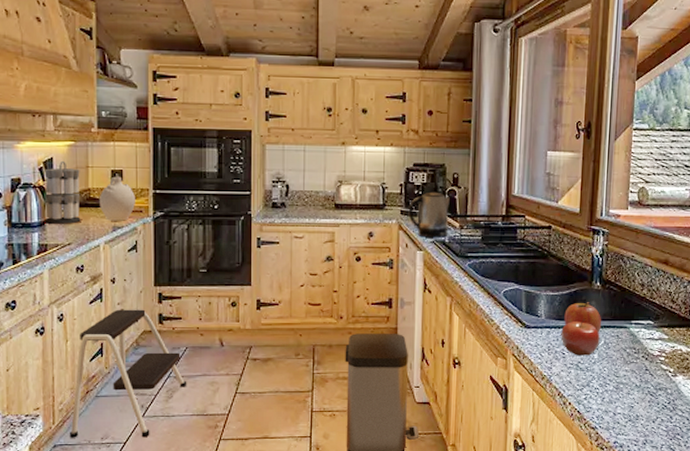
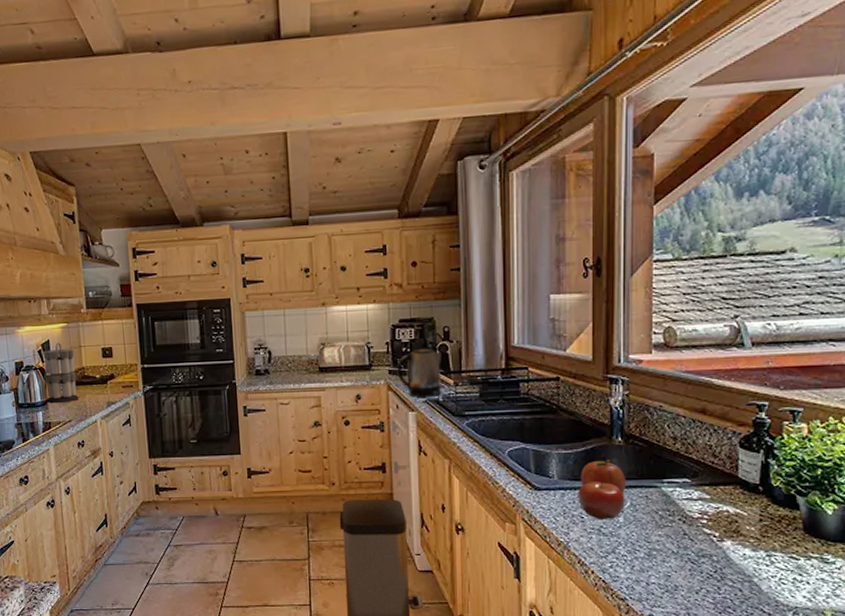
step stool: present [69,309,187,438] -> none [83,481,187,604]
ceramic jug: present [98,176,135,221] -> none [92,353,126,397]

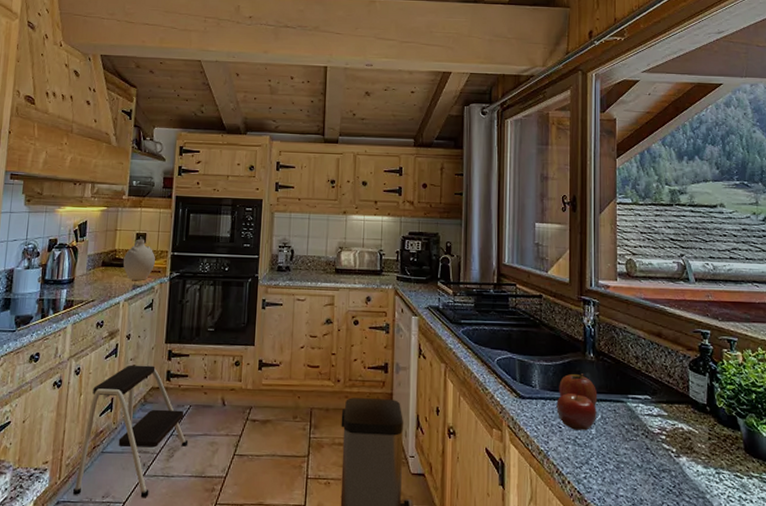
spice rack: present [43,342,79,403] -> none [73,224,109,282]
step stool: none [83,481,187,604] -> present [72,364,189,498]
ceramic jug: none [92,353,126,397] -> present [123,239,155,280]
kettle: present [396,348,442,397] -> none [404,259,443,304]

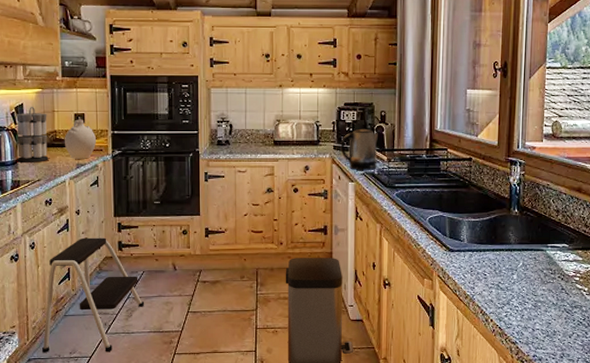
spice rack: none [73,224,109,282] -> present [16,106,49,162]
kettle: none [404,259,443,304] -> present [340,128,378,170]
fruit: present [556,391,597,431] -> none [482,243,519,276]
fruit: present [559,373,598,406] -> none [485,227,520,255]

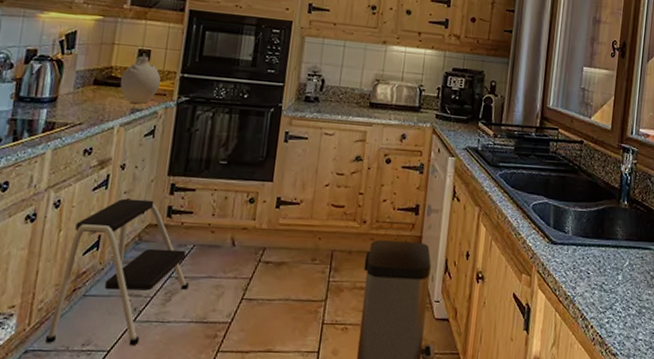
spice rack: present [16,106,49,162] -> none [56,35,105,103]
kettle: present [340,128,378,170] -> none [443,98,486,145]

